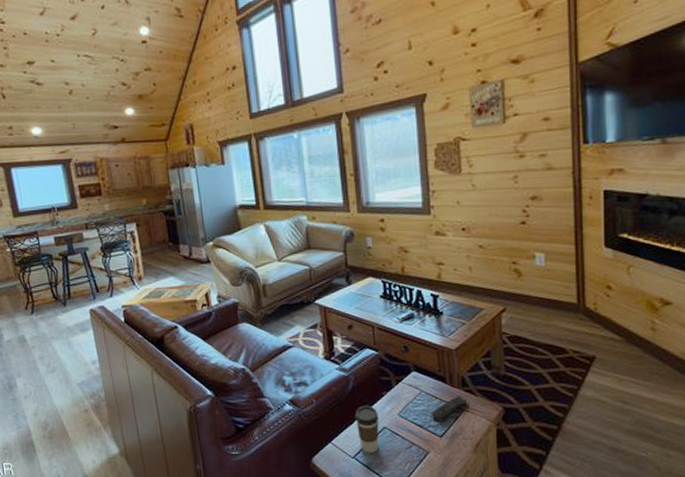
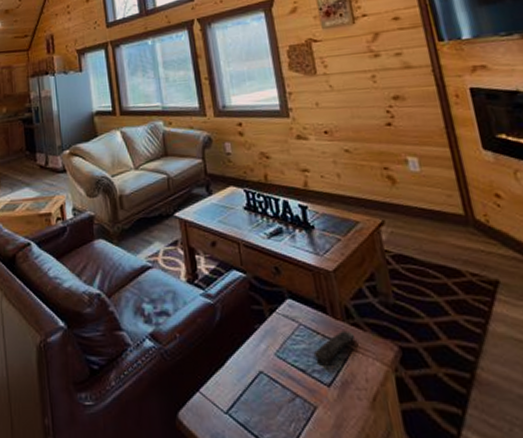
coffee cup: present [355,405,380,453] -> none [225,341,256,407]

